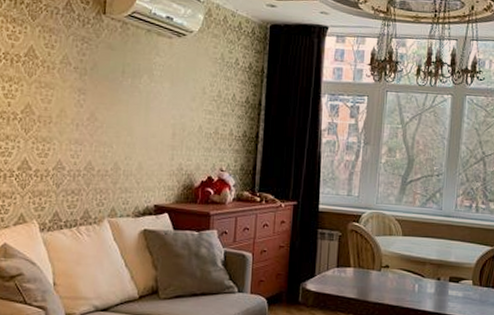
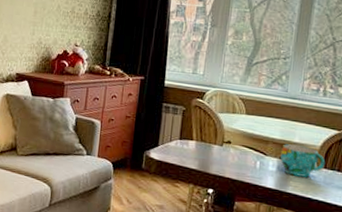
cup: none [438,264,481,297] -> present [280,144,326,178]

